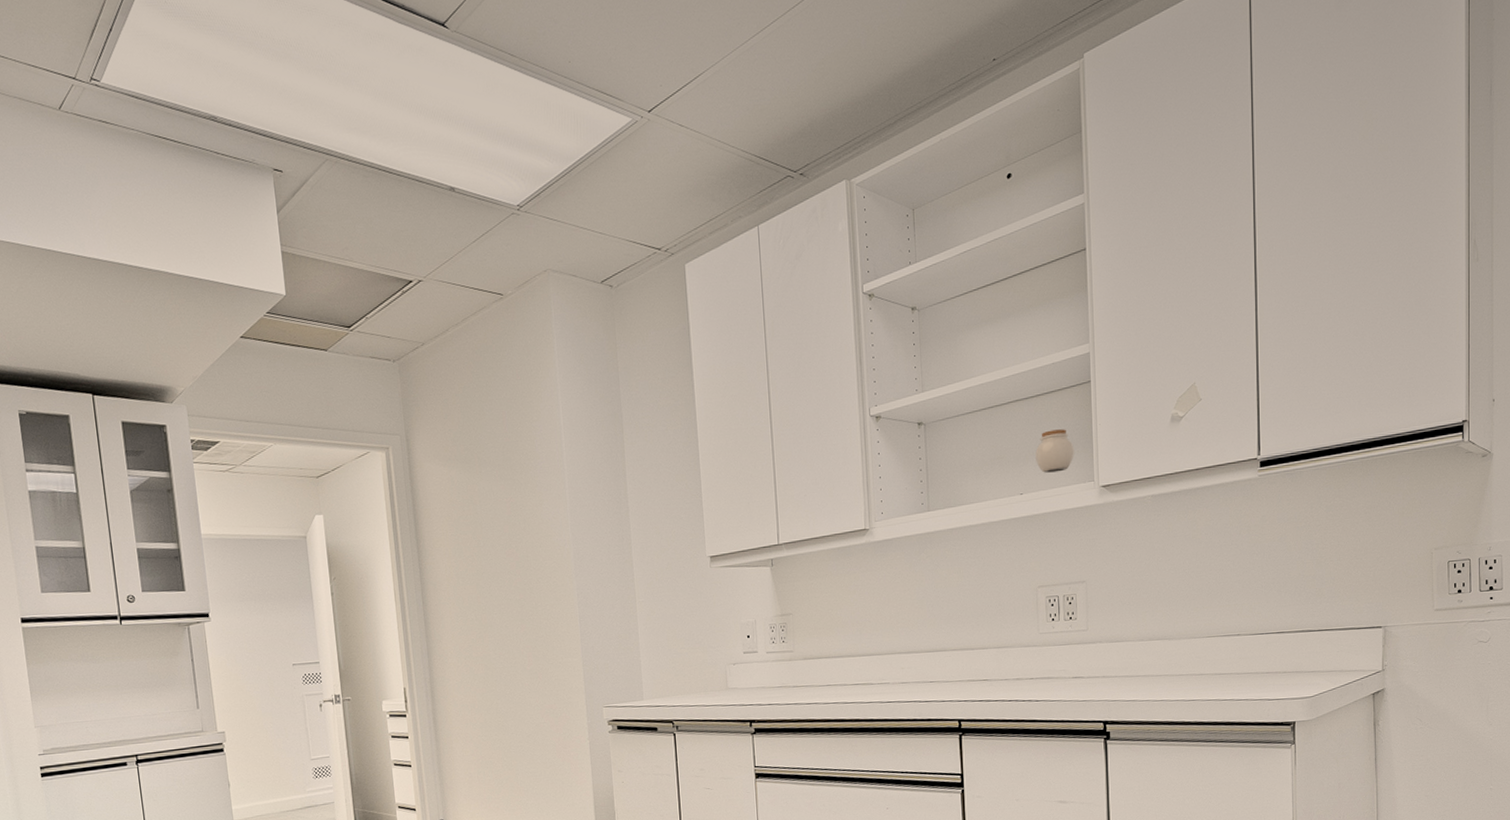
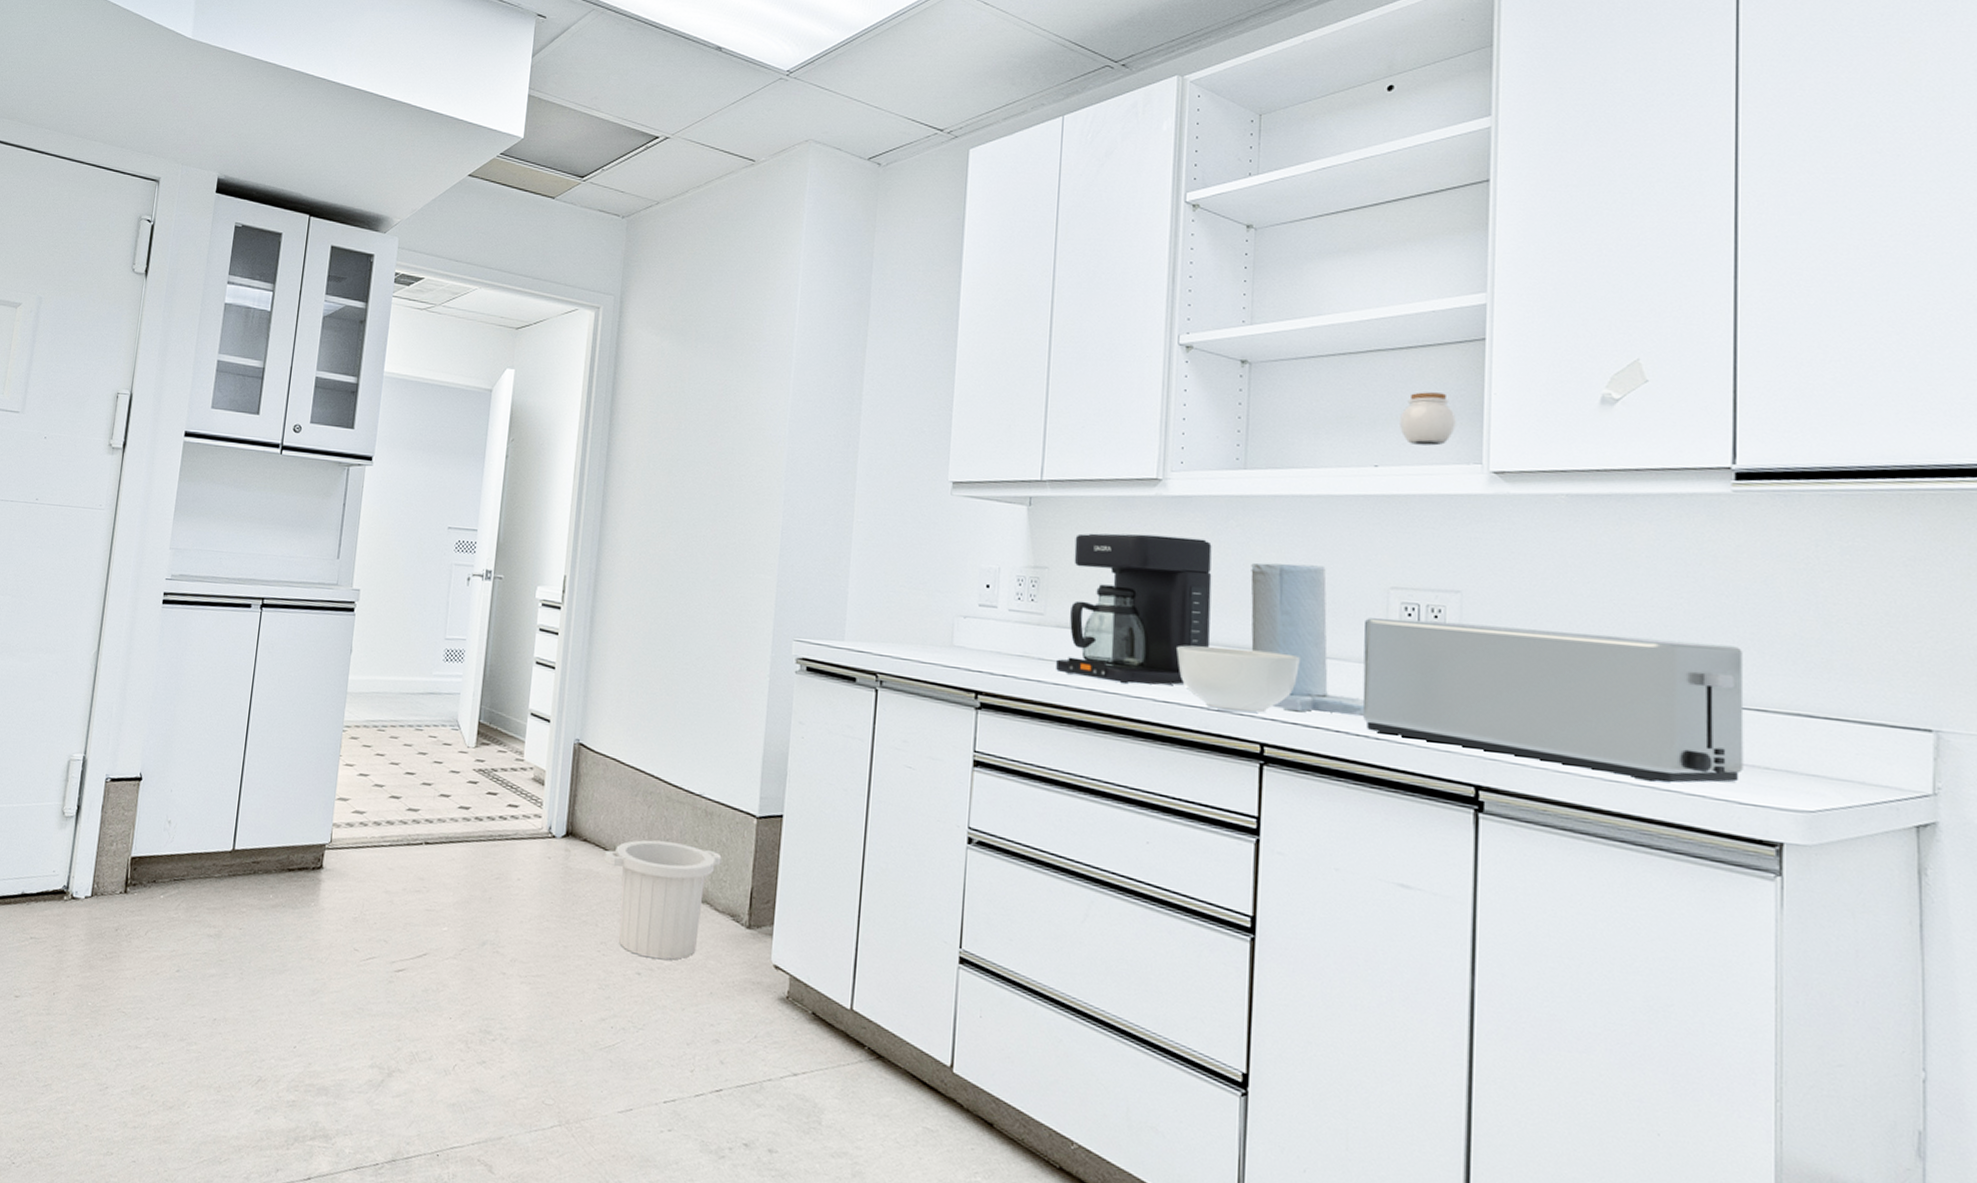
coffee maker: none [807,572,917,695] -> present [1056,533,1212,686]
bowl: none [892,649,981,700] -> present [1175,645,1302,713]
paper towel: none [940,578,1028,692] -> present [1250,563,1366,716]
toaster: none [1023,590,1270,697] -> present [1362,617,1744,784]

